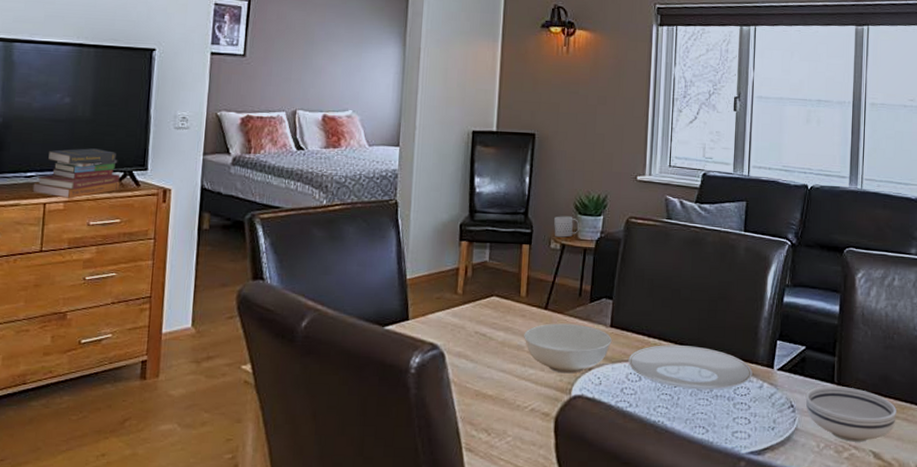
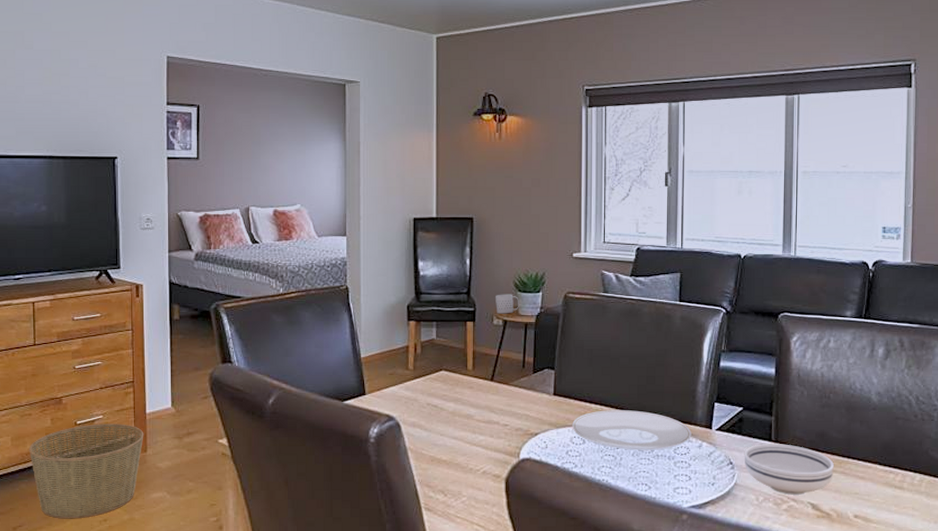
basket: none [21,343,158,453] -> present [28,424,144,519]
books: present [32,148,120,199] -> none [22,251,97,297]
bowl: present [524,323,612,374] -> none [473,393,556,439]

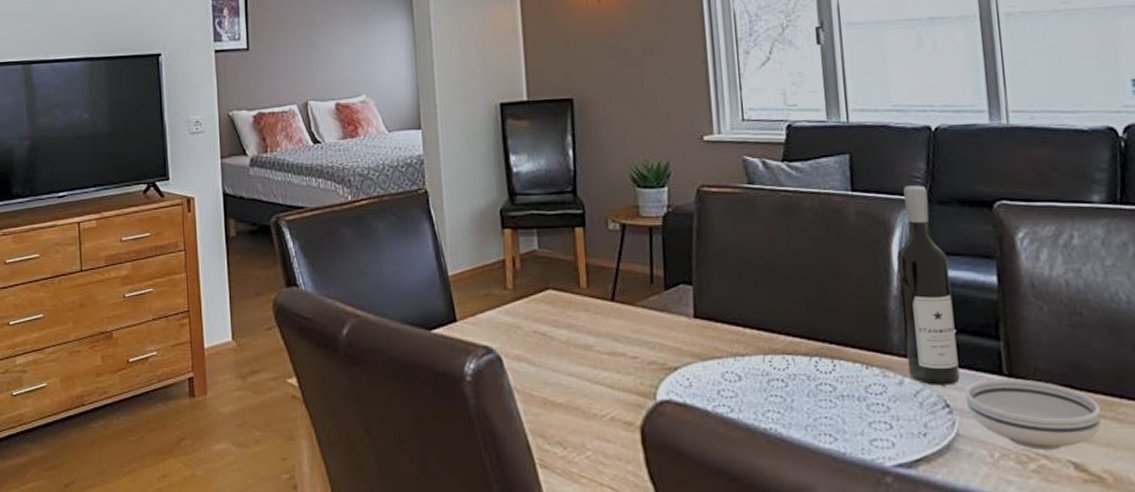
basket: present [28,424,144,519] -> none [79,361,203,475]
mug: present [495,294,519,314] -> none [607,190,640,216]
plate: present [572,410,692,450] -> none [722,336,887,389]
bottle: none [706,299,743,448] -> present [897,185,960,385]

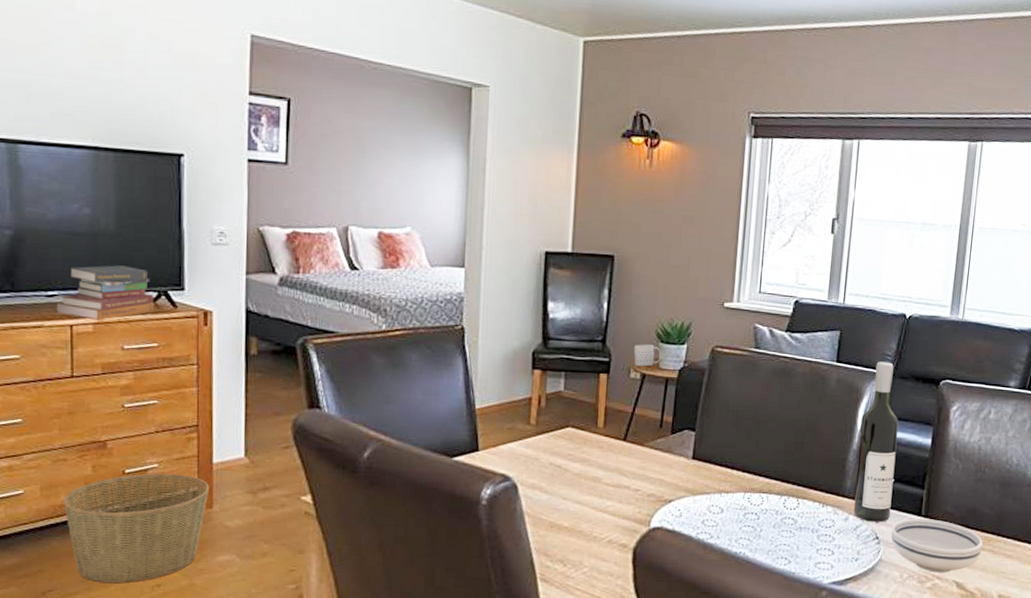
books: none [66,162,145,216] -> present [56,265,154,320]
basket: none [79,361,203,475] -> present [62,473,210,584]
mug: none [607,190,640,216] -> present [633,344,661,367]

